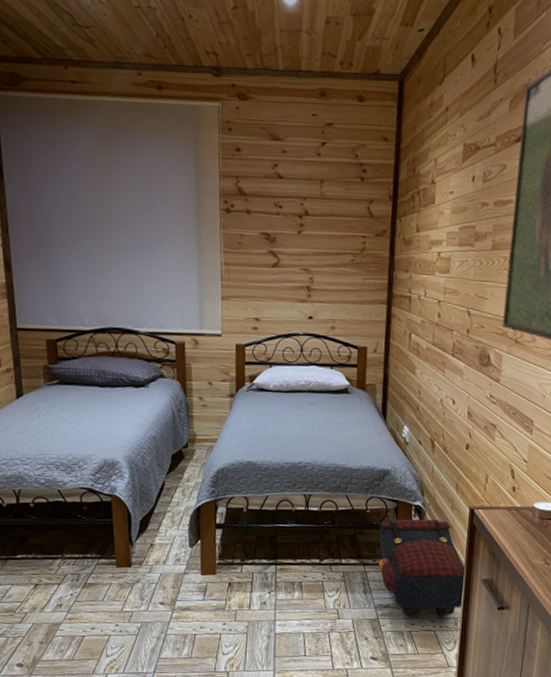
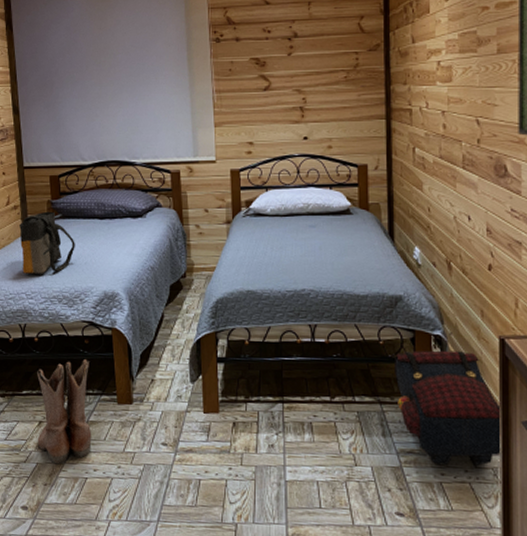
tote bag: none [13,376,74,440] -> present [19,211,75,274]
boots: none [33,525,90,624] -> present [37,359,92,464]

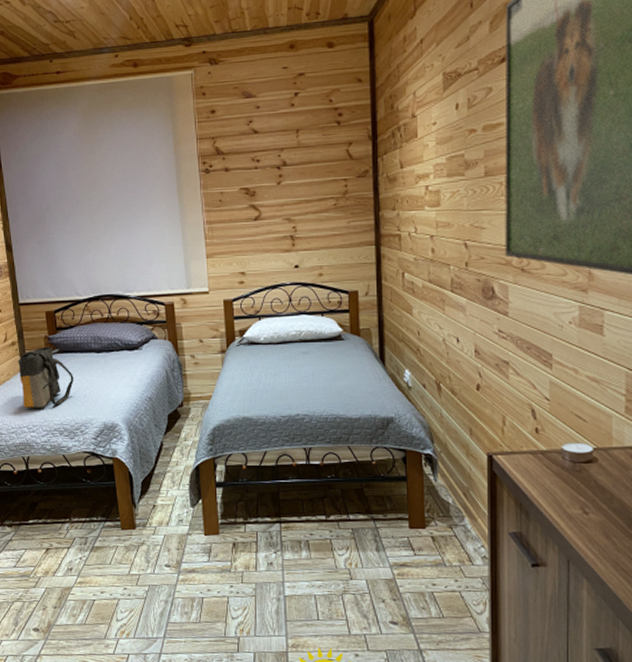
boots: present [37,359,92,464] -> none [42,488,98,588]
satchel: present [395,350,503,466] -> none [387,468,491,575]

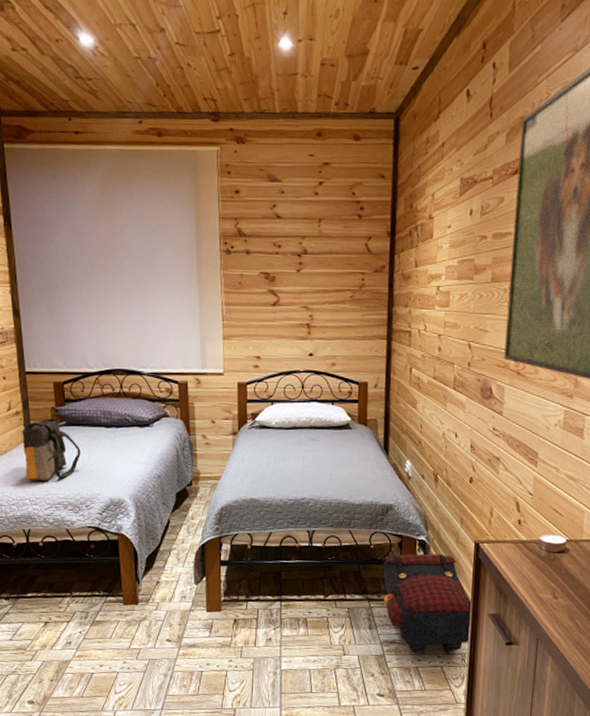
satchel: none [387,468,491,575] -> present [382,553,473,652]

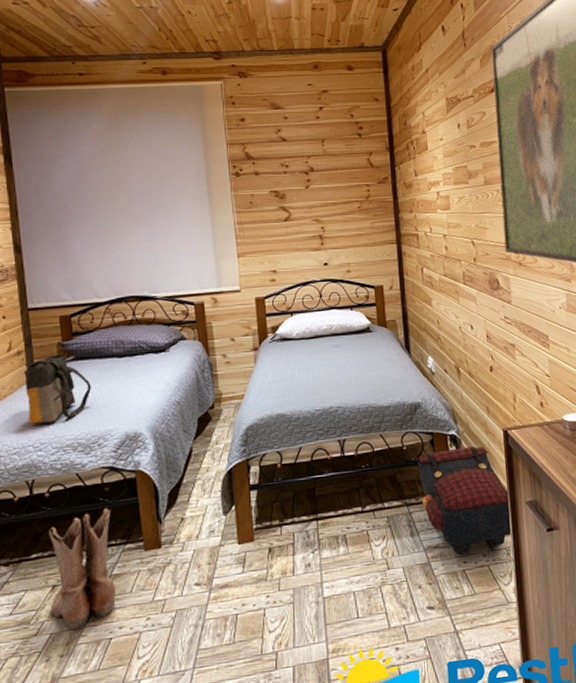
boots: none [42,563,98,662] -> present [49,508,116,630]

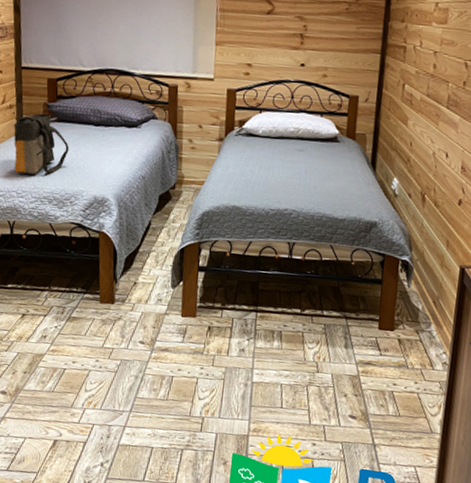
boots: present [49,508,116,630] -> none [19,259,75,355]
satchel: present [417,446,513,554] -> none [361,273,455,379]

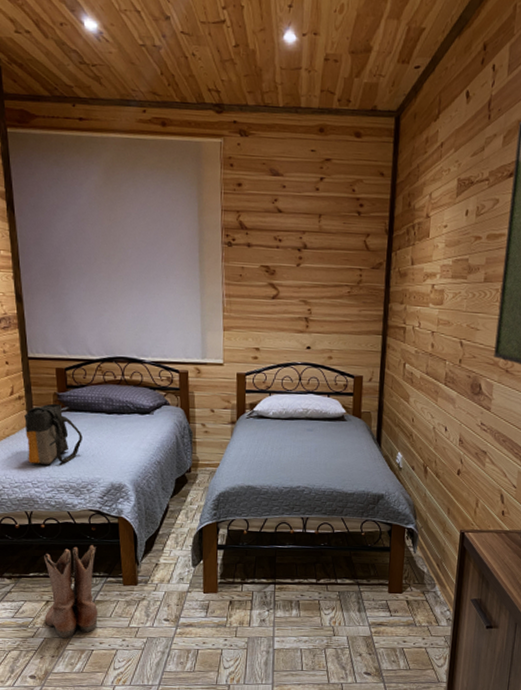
boots: none [19,259,75,355] -> present [44,545,98,639]

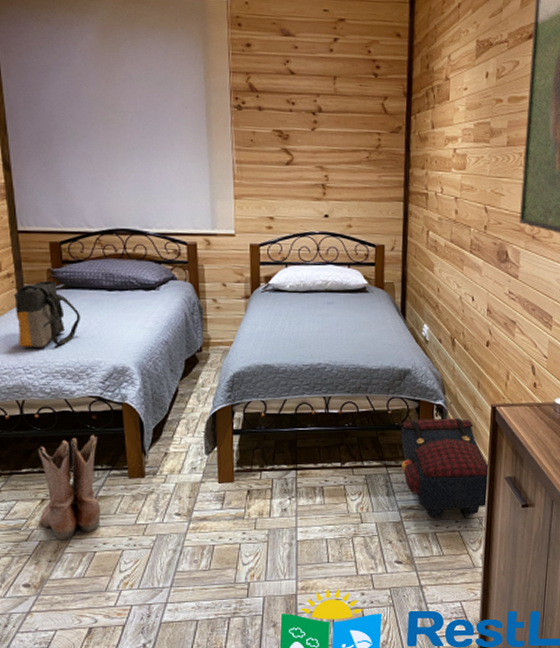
satchel: none [372,541,457,634] -> present [400,418,490,517]

